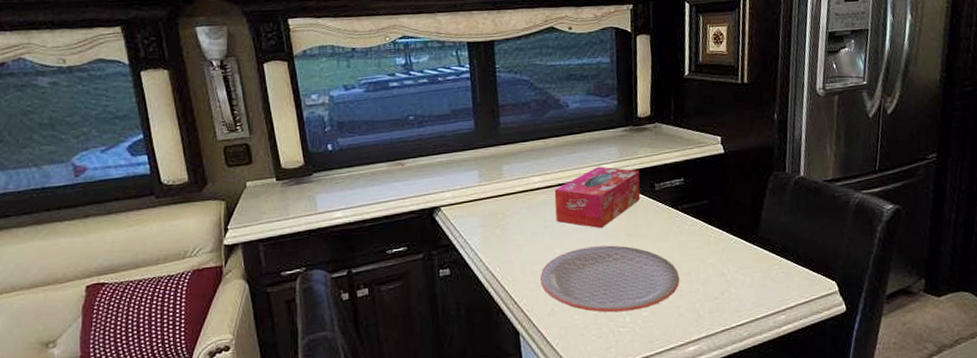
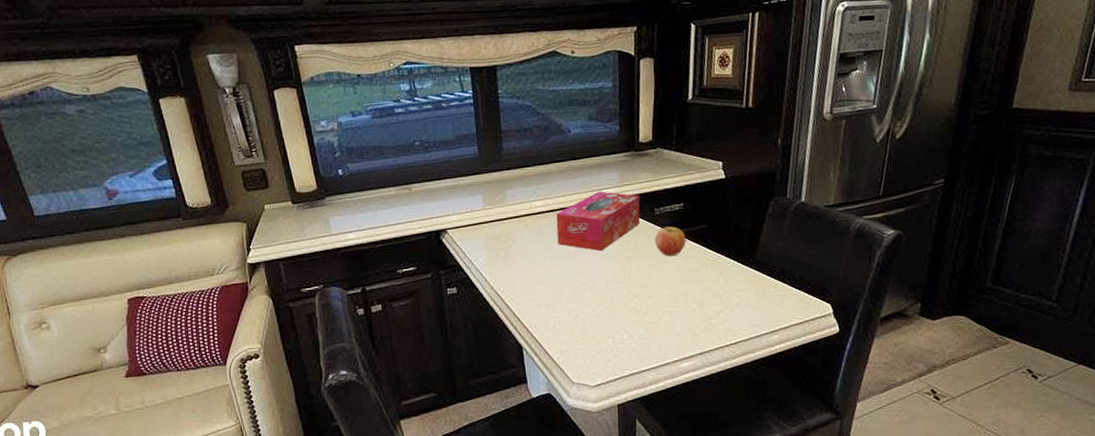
plate: present [539,245,680,313] -> none [541,267,677,330]
fruit: none [655,202,688,234] -> present [654,226,686,257]

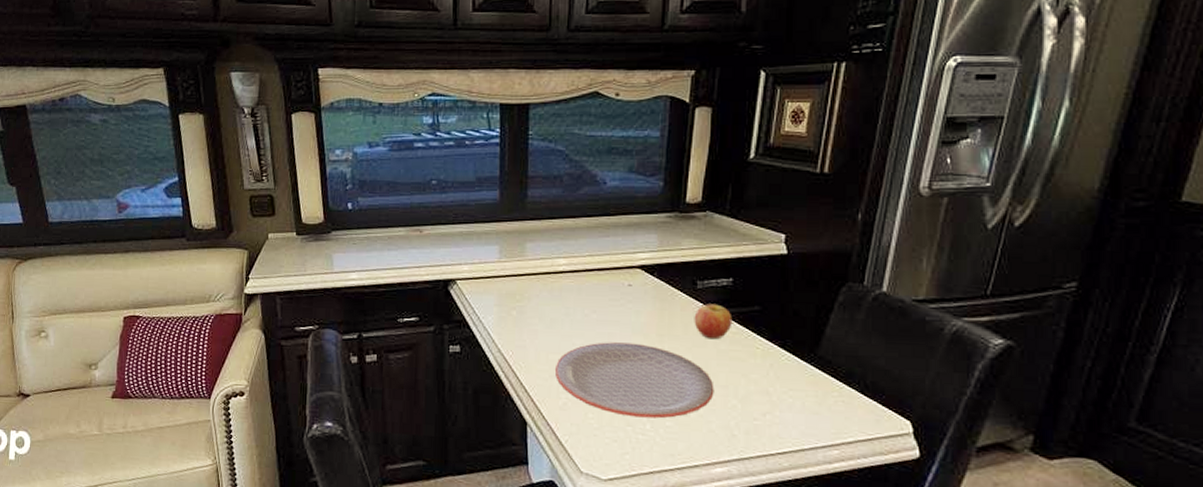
plate: none [541,267,677,330] -> present [554,342,714,419]
tissue box: present [556,191,641,252] -> none [579,254,681,324]

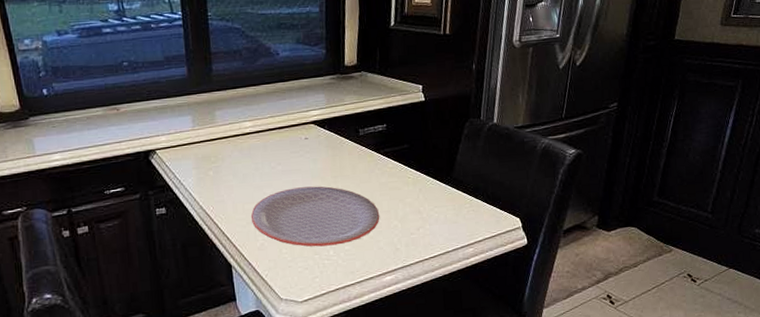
fruit: present [694,304,733,340] -> none [359,146,389,175]

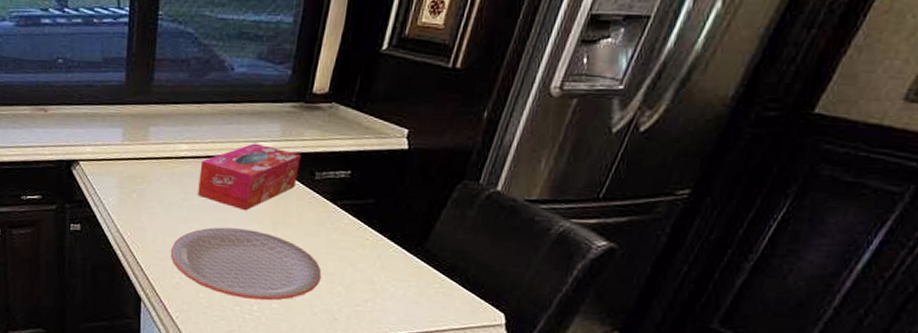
tissue box: none [264,112,346,171] -> present [197,143,301,211]

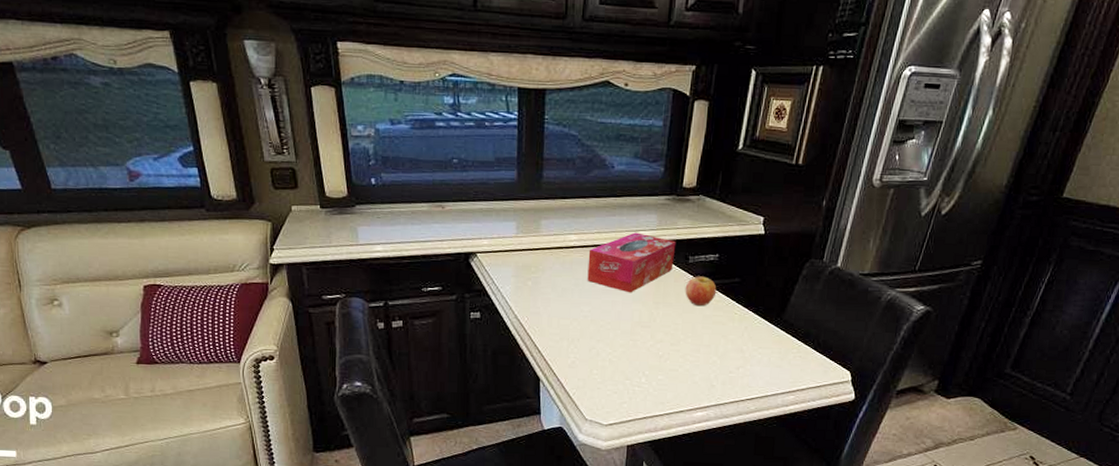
plate: present [170,227,322,301] -> none [564,309,699,373]
fruit: none [308,195,347,229] -> present [685,276,717,307]

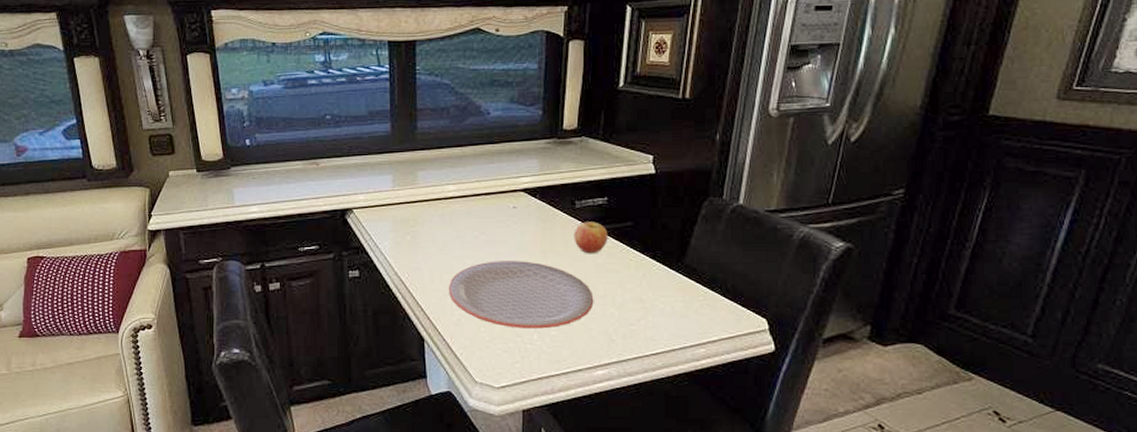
plate: none [564,309,699,373] -> present [448,261,594,329]
tissue box: present [587,232,676,293] -> none [468,179,561,243]

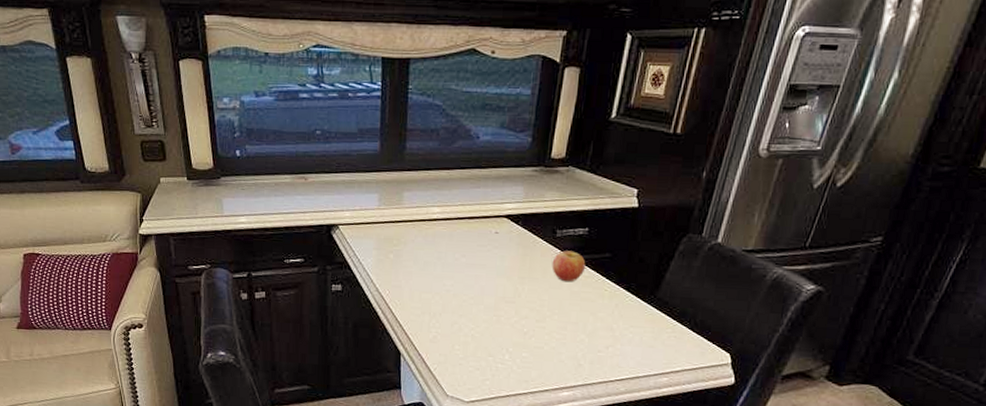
plate: present [448,261,594,329] -> none [426,283,566,350]

